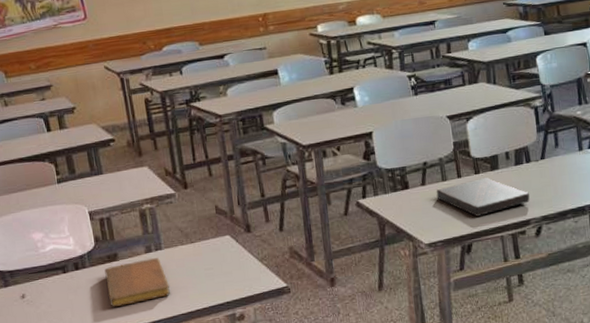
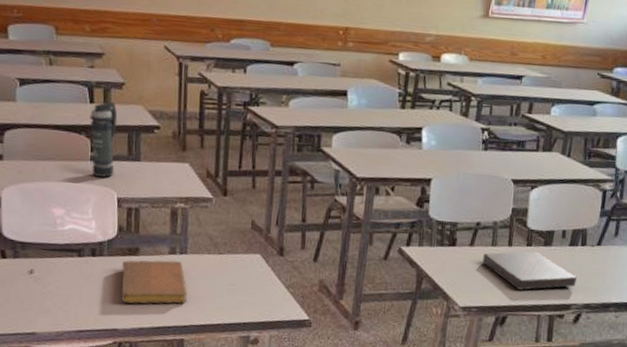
smoke grenade: none [49,127,81,197] -> present [90,102,118,178]

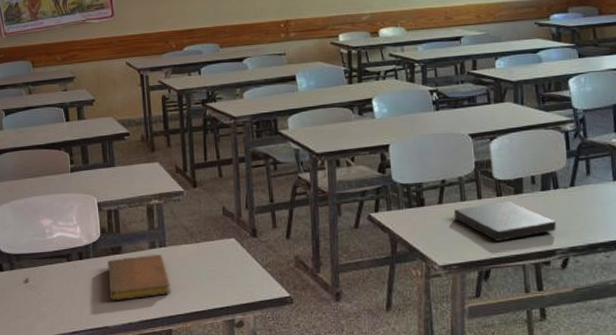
smoke grenade: present [90,102,118,178] -> none [67,118,93,186]

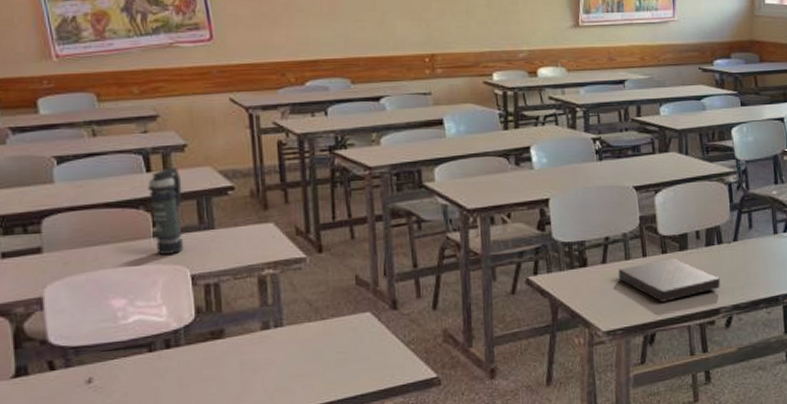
smoke grenade: none [67,118,93,186] -> present [148,168,184,255]
notebook: present [107,254,171,301] -> none [205,336,290,399]

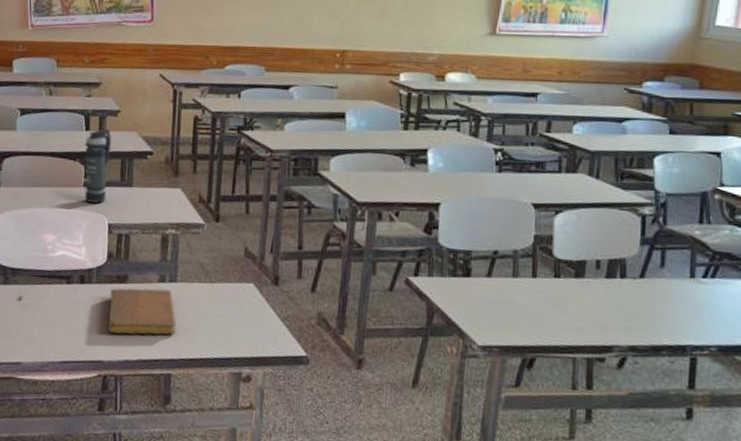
notebook: none [205,336,290,399] -> present [108,288,176,336]
book: present [618,258,720,302] -> none [502,284,617,328]

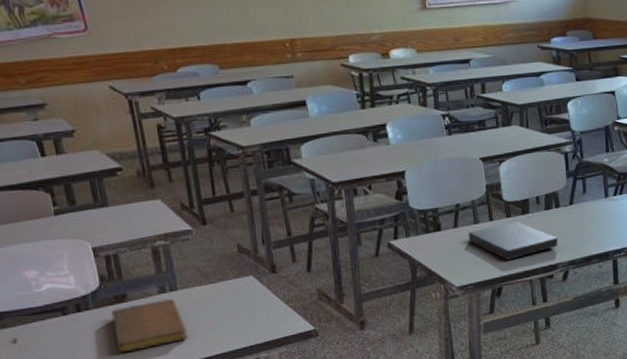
smoke grenade: present [84,129,112,203] -> none [44,152,83,230]
book: none [502,284,617,328] -> present [468,221,558,260]

